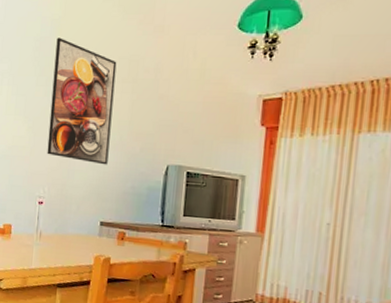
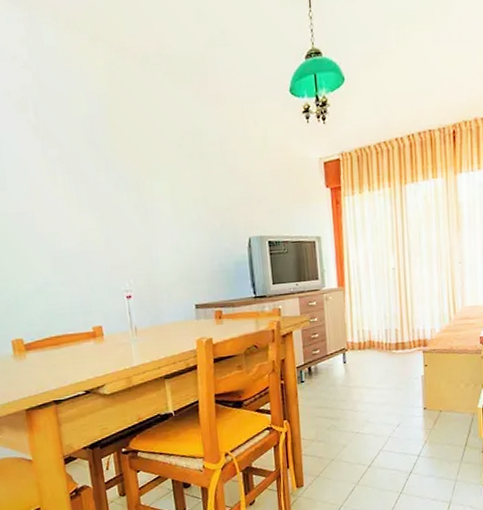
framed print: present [47,38,117,165] -> none [108,114,191,247]

